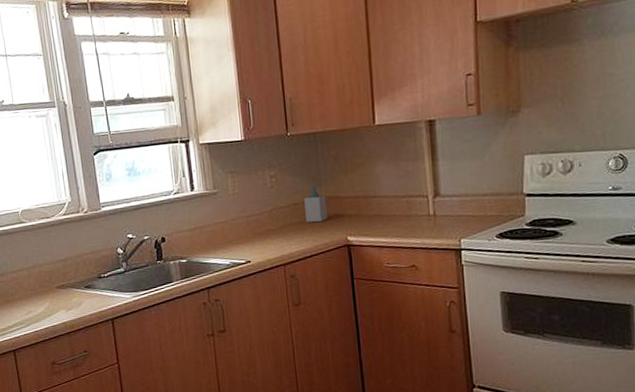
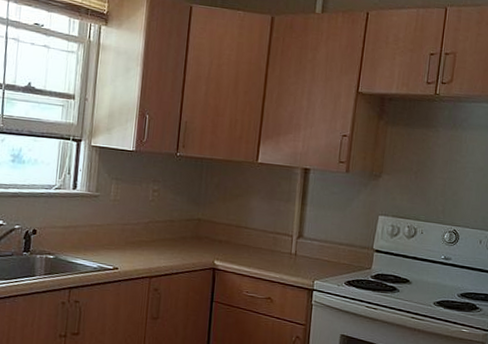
soap bottle: present [304,184,328,223] -> none [179,205,202,243]

